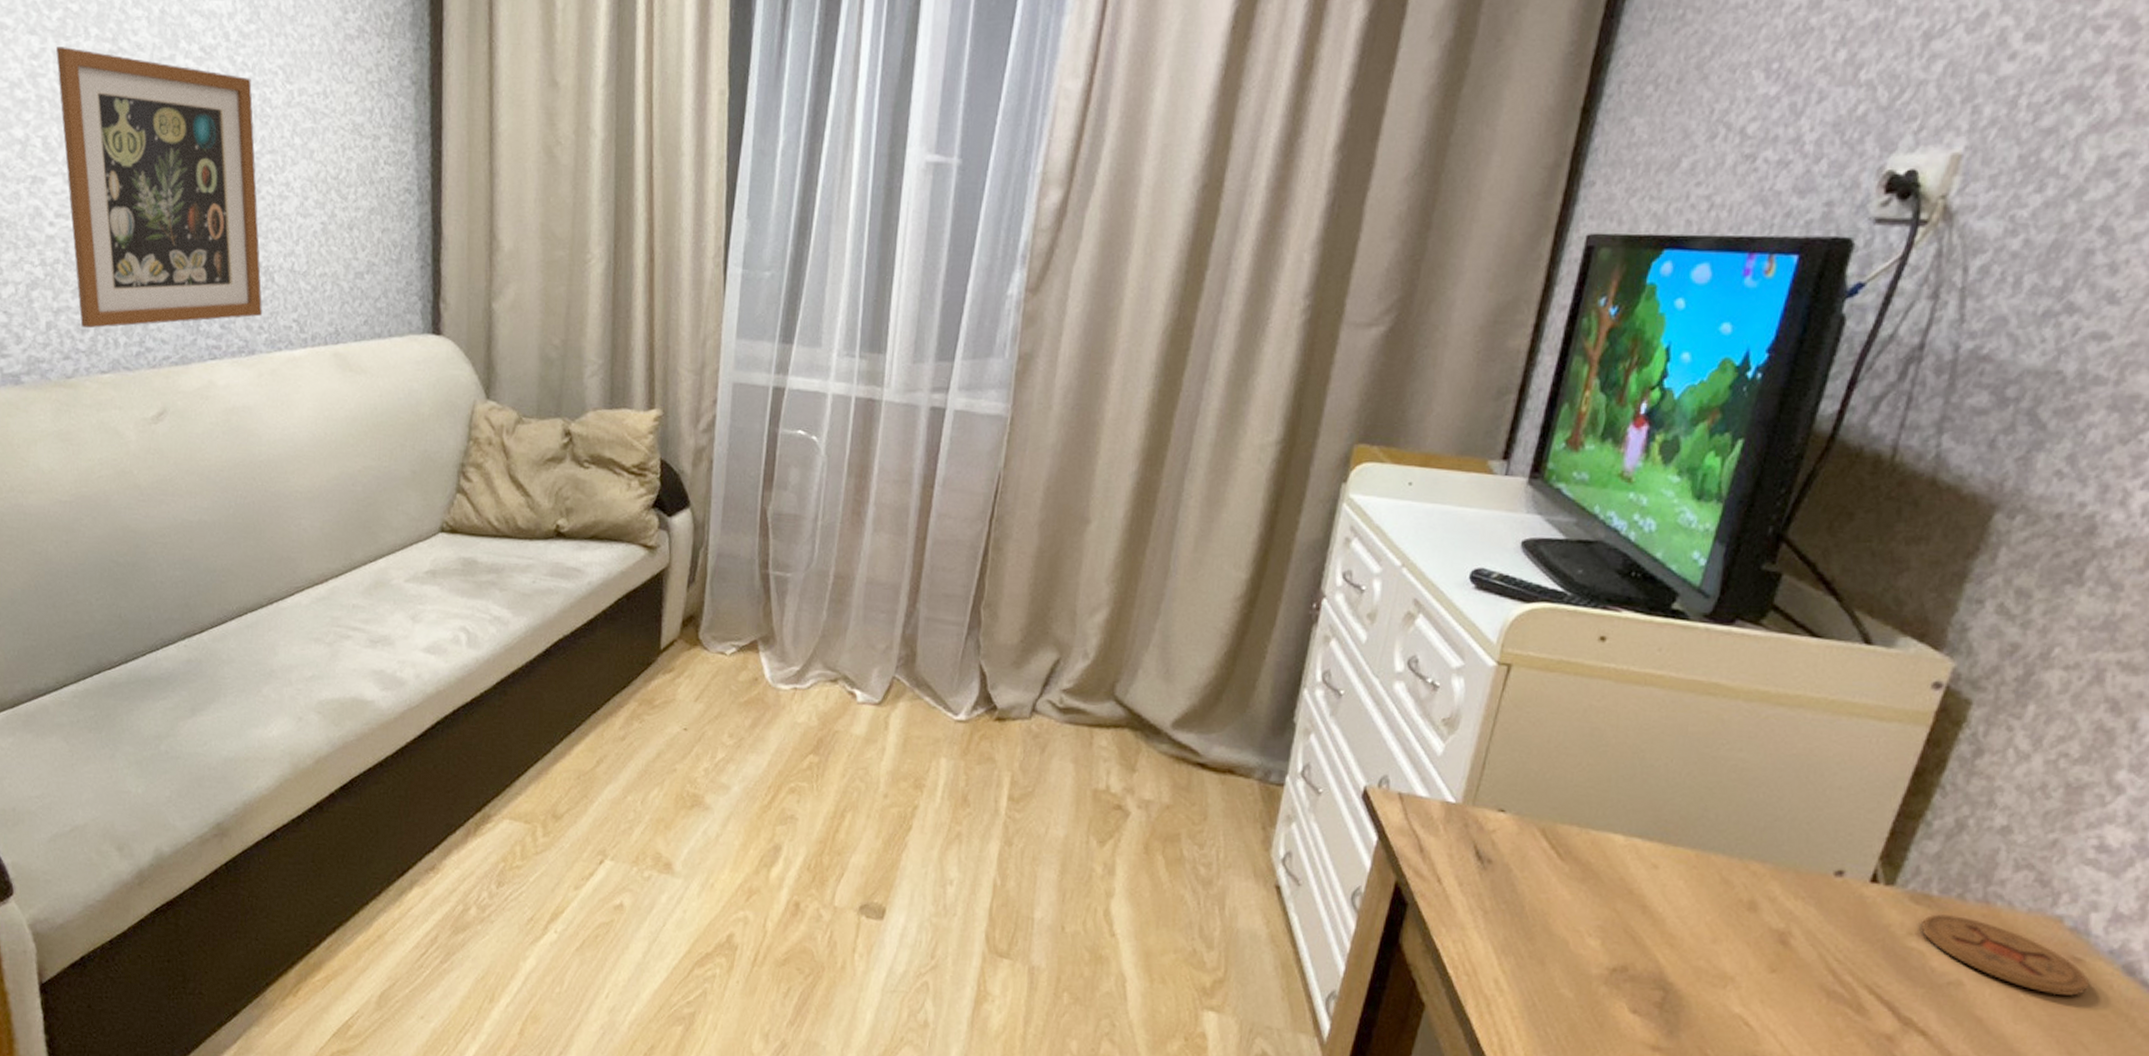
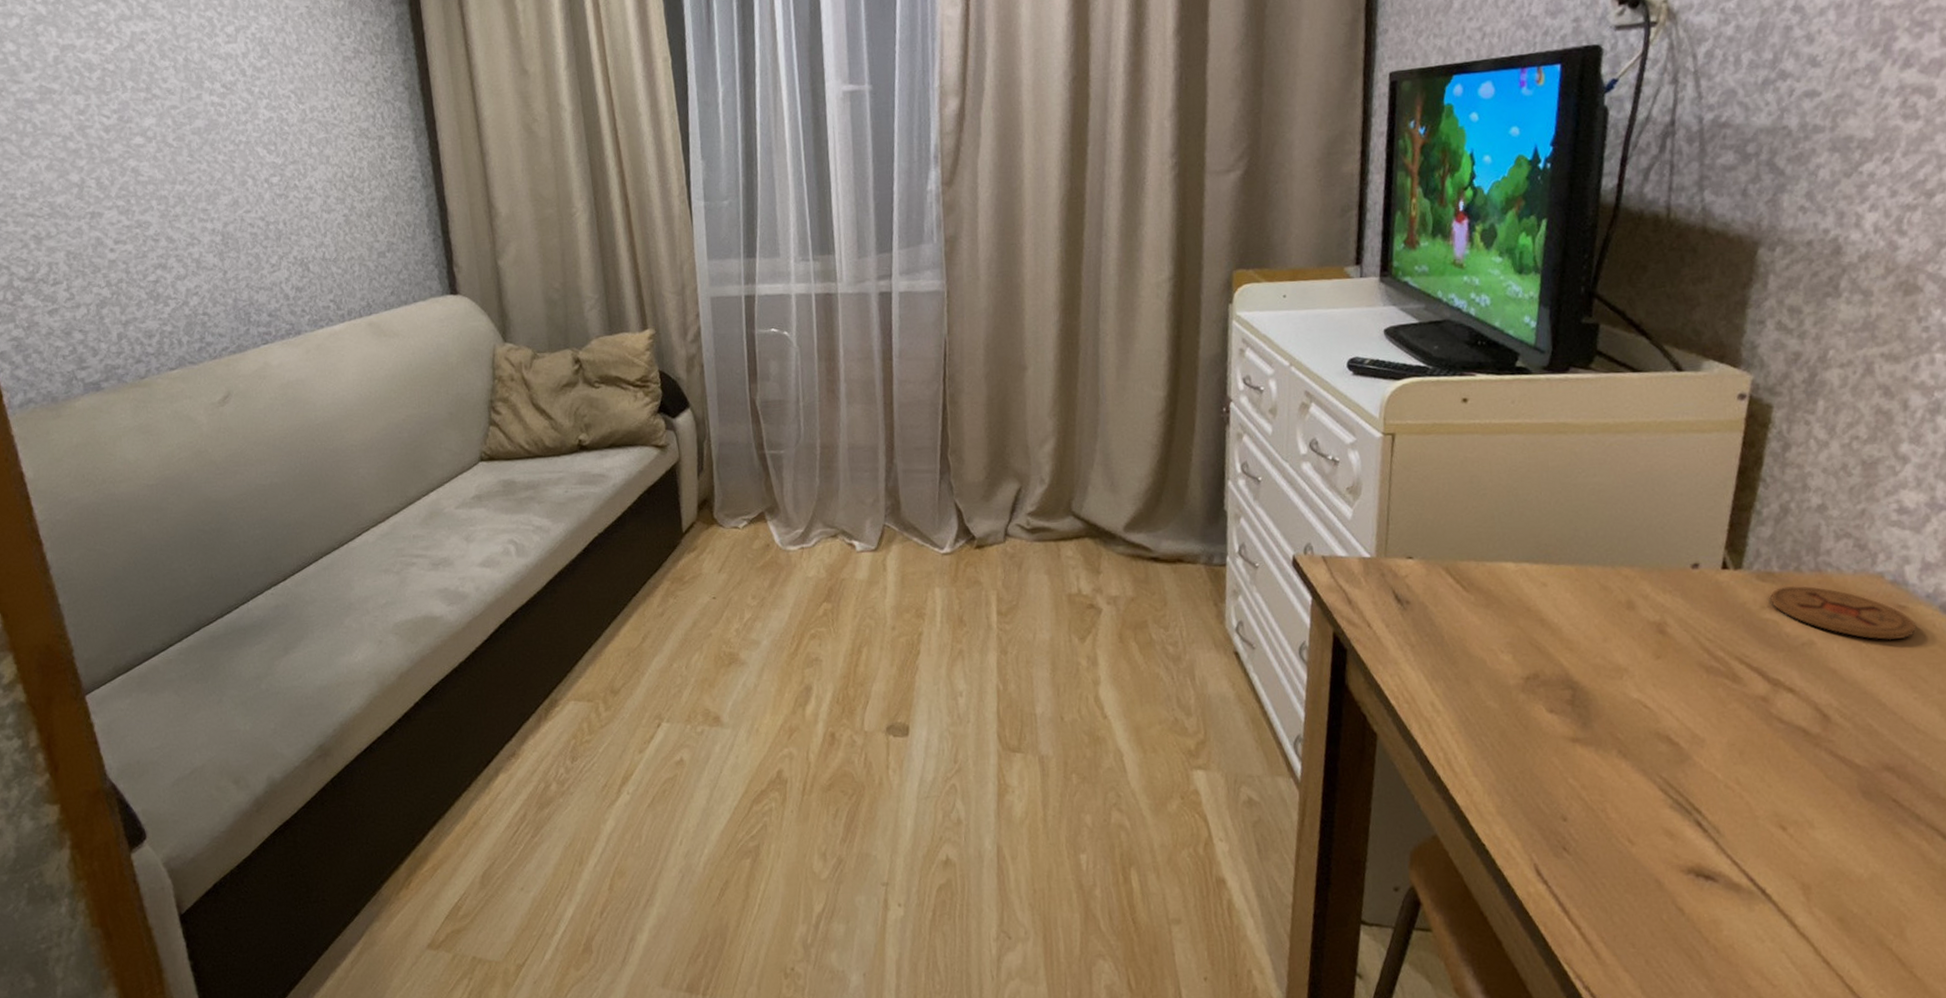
wall art: present [56,47,262,329] -> none [99,100,303,334]

